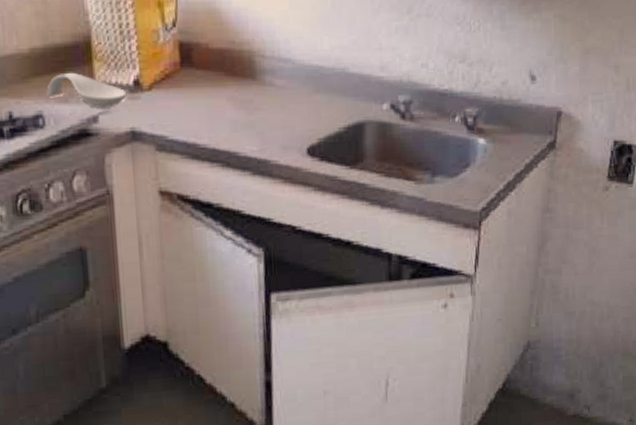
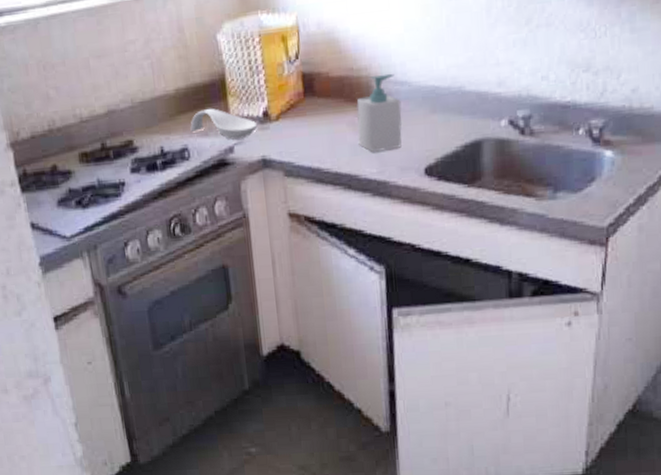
soap bottle: none [237,49,285,129] -> present [356,73,402,152]

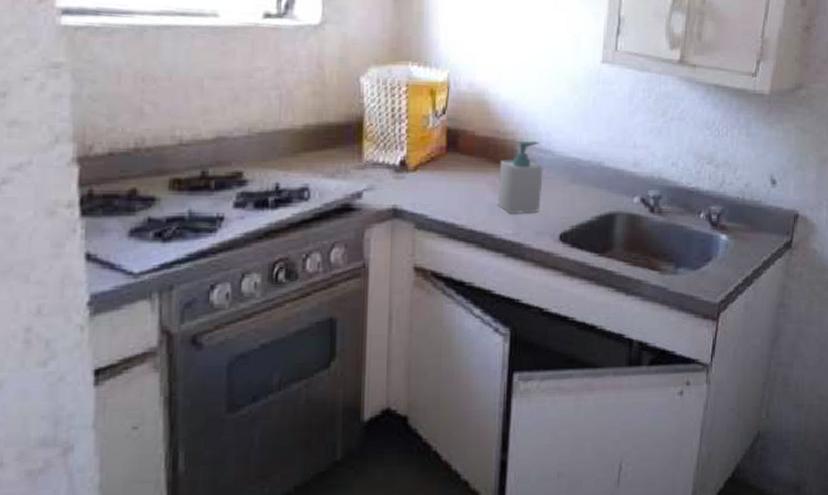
spoon rest: present [190,108,258,140] -> none [315,149,393,185]

